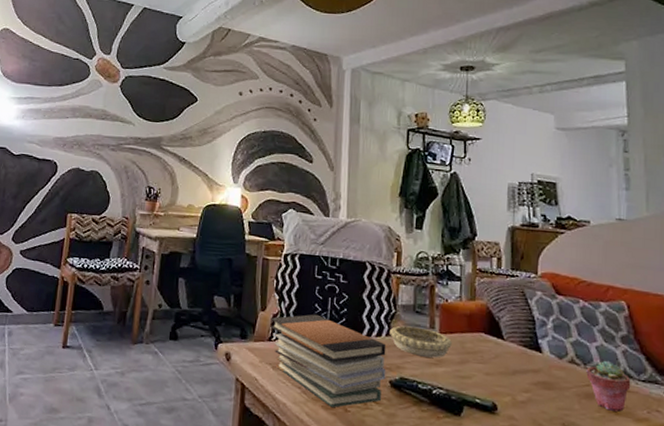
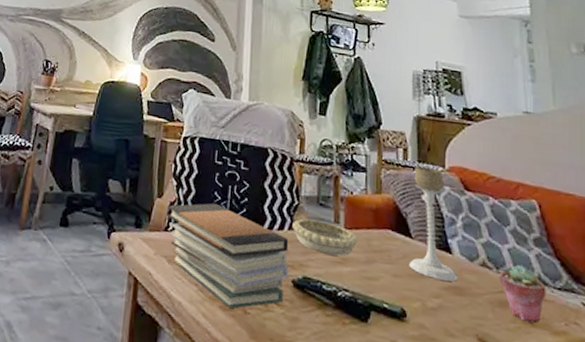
candle holder: none [501,273,547,378] -> present [409,166,458,282]

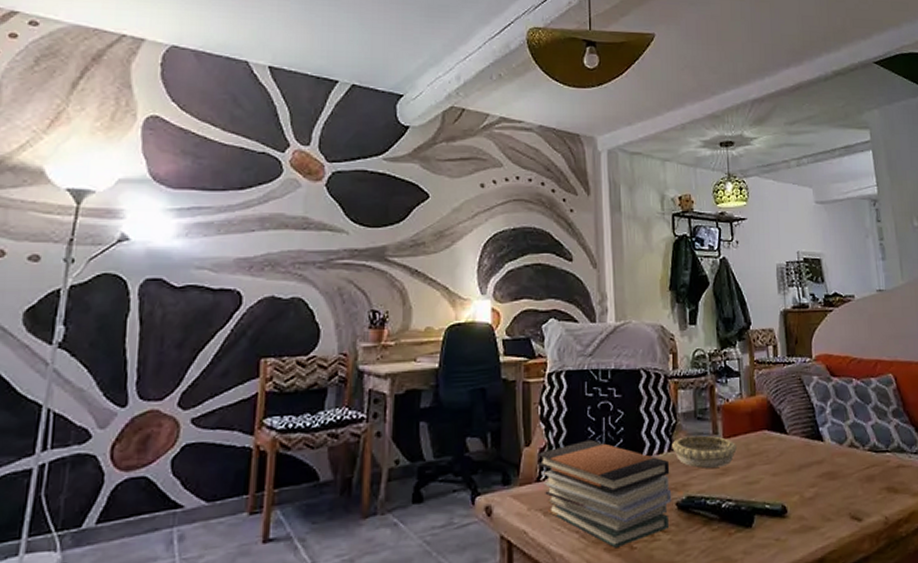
candle holder: present [409,166,458,282] -> none [784,360,830,469]
potted succulent: present [499,264,546,323] -> none [865,437,905,490]

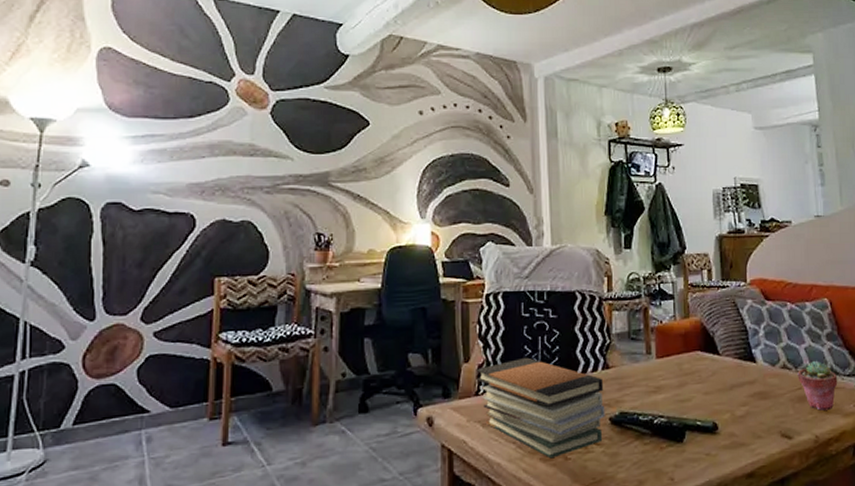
decorative bowl: present [672,435,737,468] -> none [606,355,669,386]
potted succulent: none [865,437,905,490] -> present [797,360,838,410]

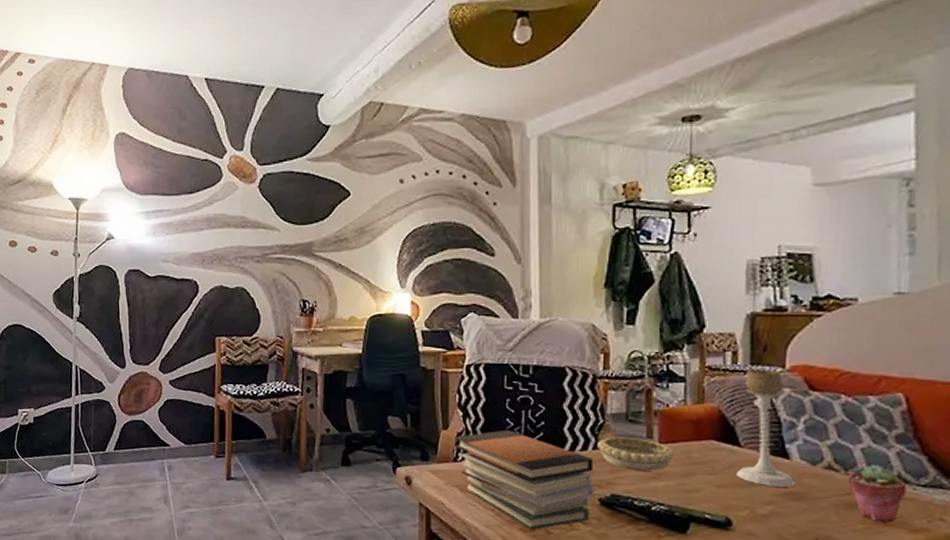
decorative bowl: none [606,355,669,386] -> present [597,437,675,471]
candle holder: none [718,284,762,389] -> present [736,369,796,487]

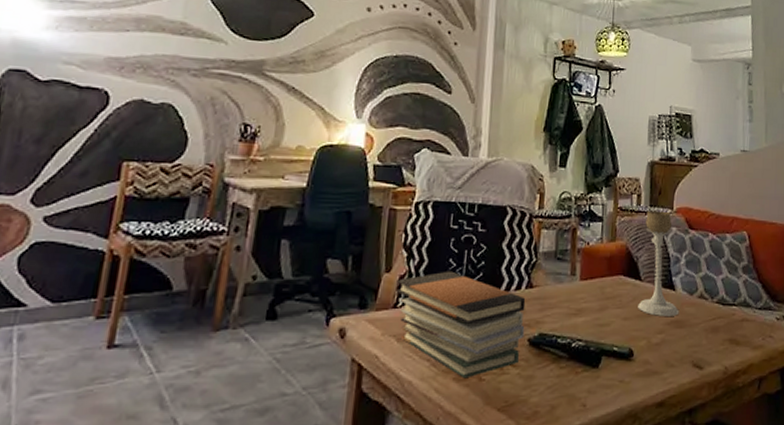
decorative bowl: present [597,437,675,471] -> none [530,275,592,307]
potted succulent: present [847,464,907,522] -> none [713,292,750,342]

